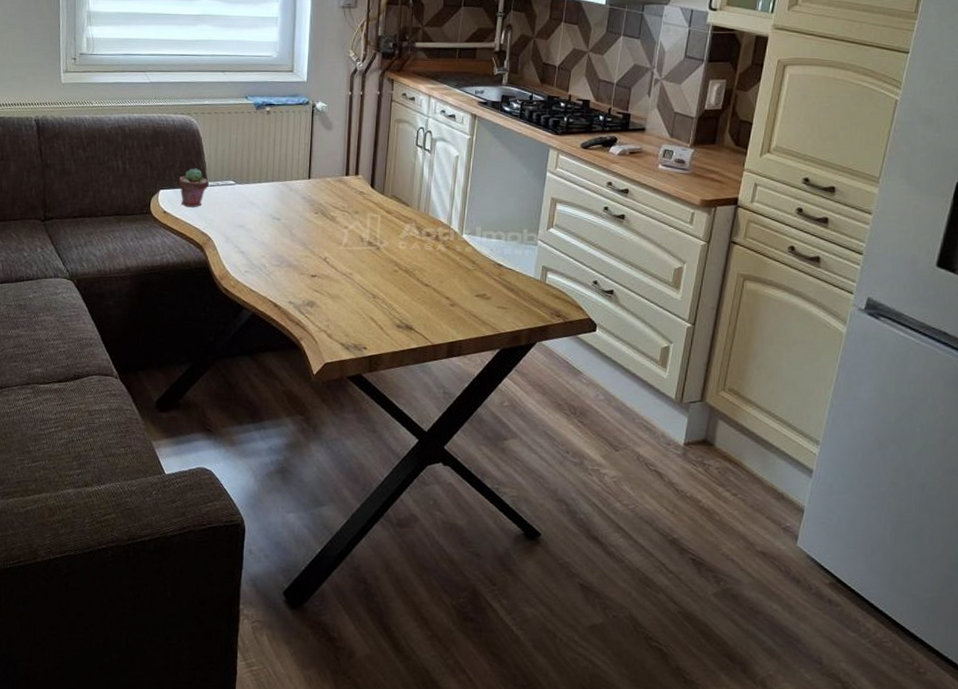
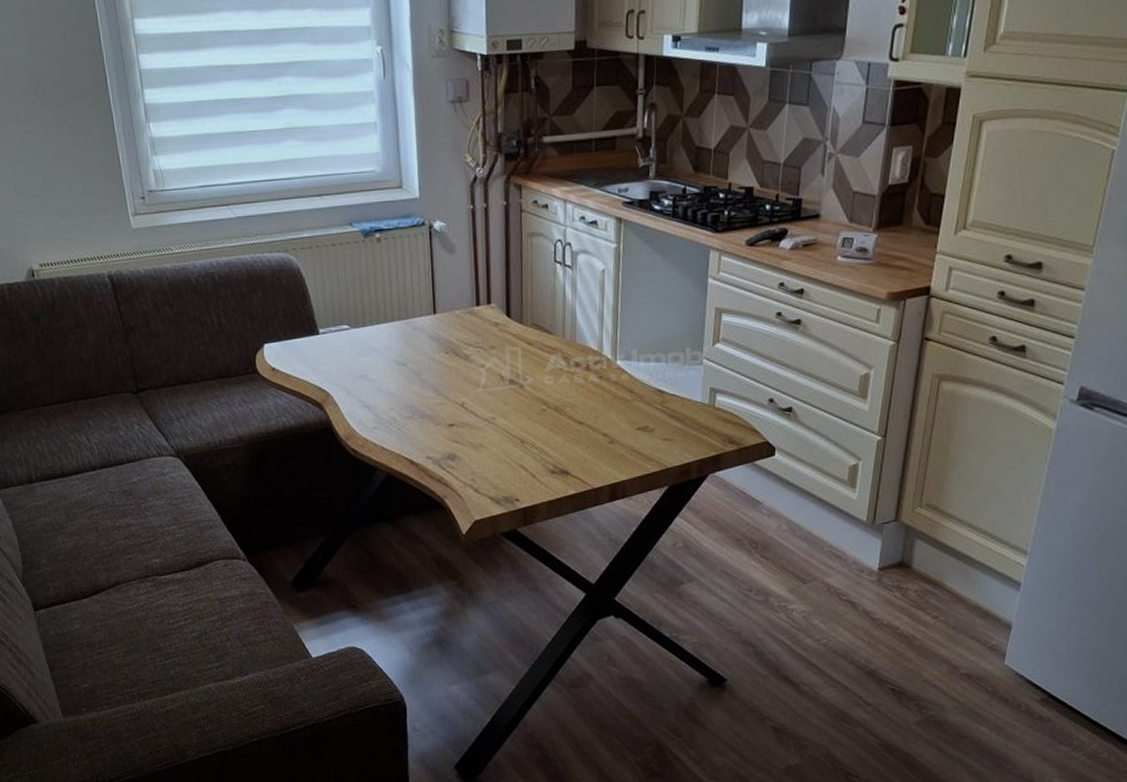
potted succulent: present [178,168,209,208] -> none [284,314,319,361]

